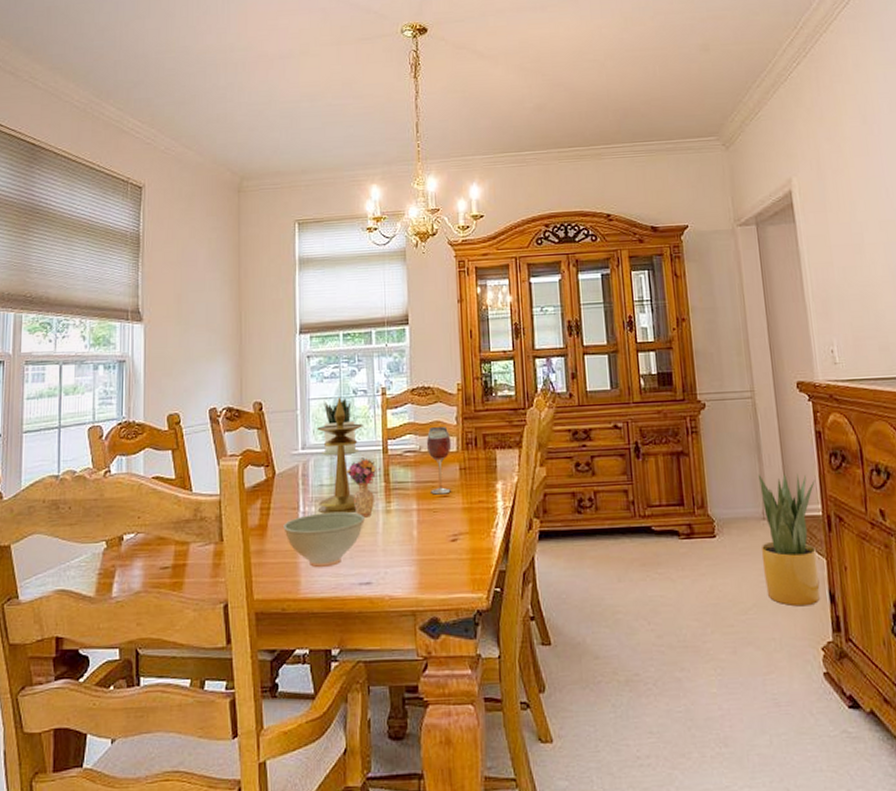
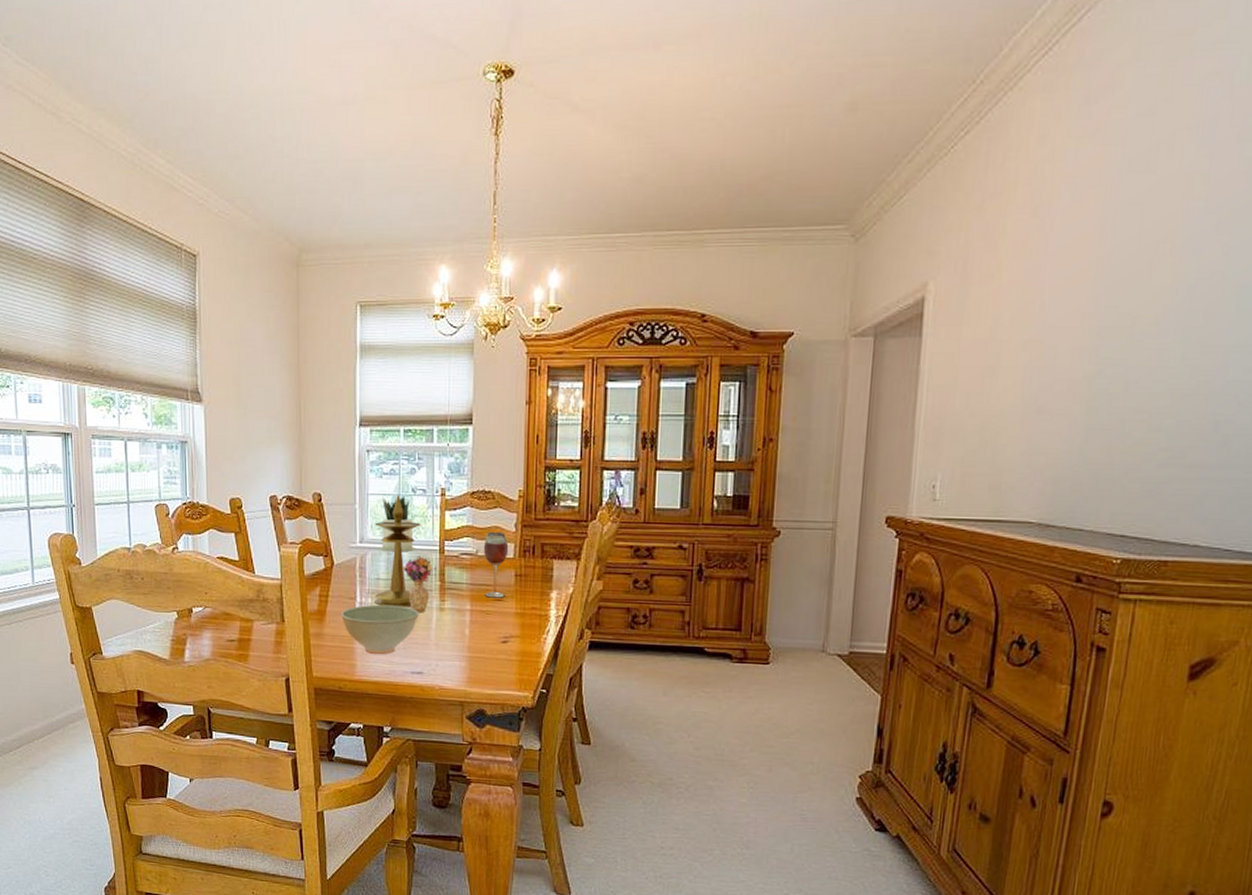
planter: present [757,473,820,607] -> none [812,608,886,737]

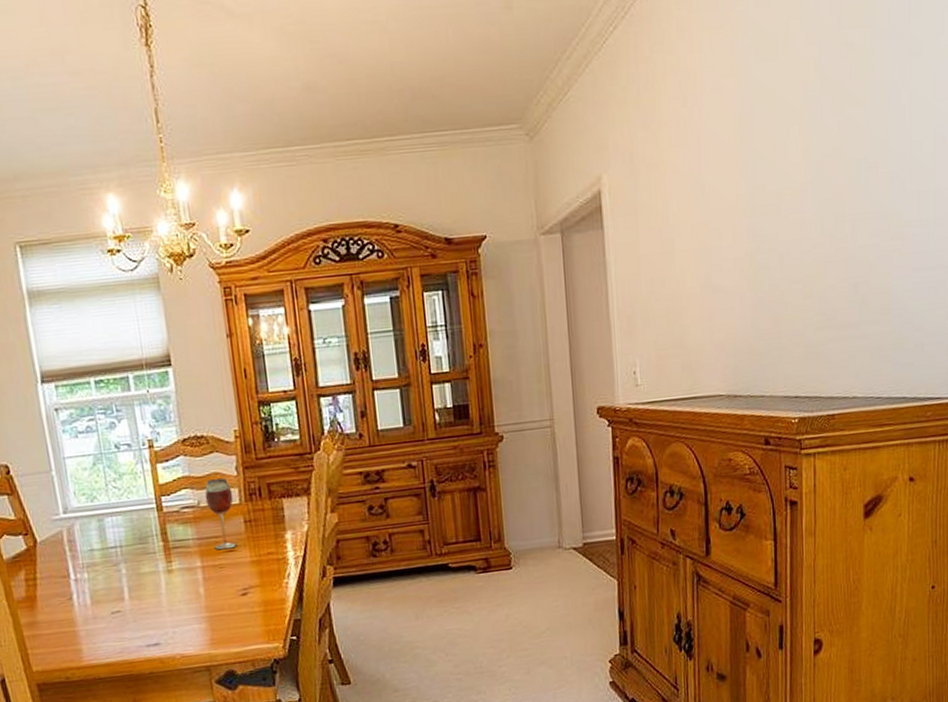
bowl: present [341,604,419,655] -> none [54,574,145,635]
candlestick: present [375,494,421,607] -> none [78,453,136,580]
planter: present [379,496,415,553] -> none [81,454,129,519]
flower arrangement: present [403,553,437,613] -> none [118,514,158,580]

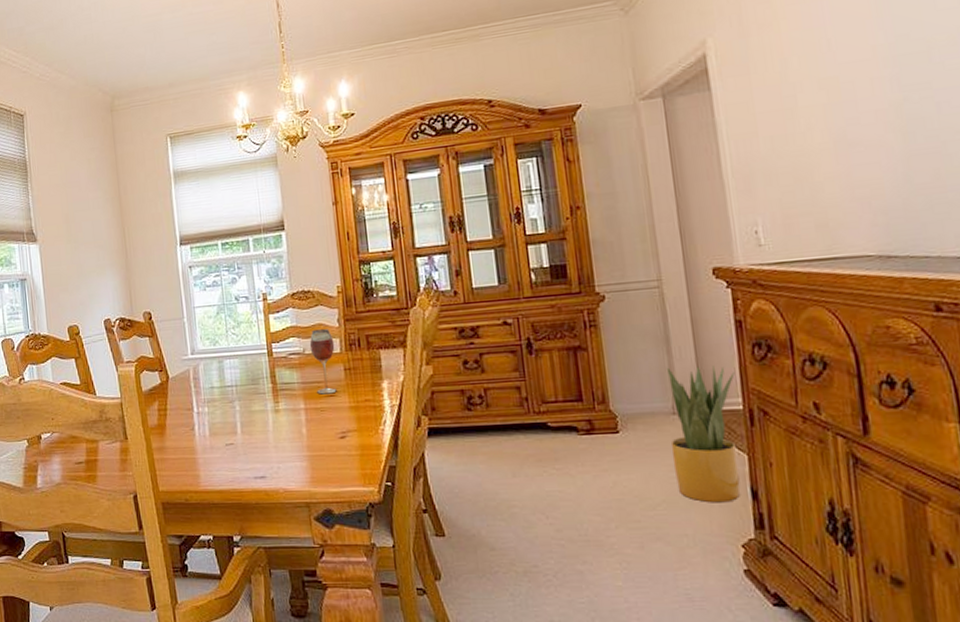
planter: none [554,500,611,626] -> present [666,365,741,503]

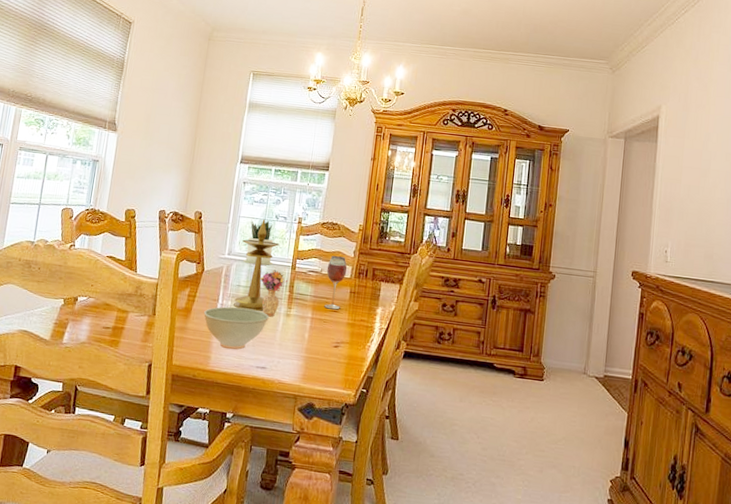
bowl: none [180,411,255,463] -> present [204,306,269,350]
candlestick: none [204,304,248,414] -> present [234,219,280,311]
planter: none [208,305,245,361] -> present [243,219,273,266]
flower arrangement: none [234,358,268,417] -> present [260,267,288,317]
planter: present [666,365,741,503] -> none [575,339,631,447]

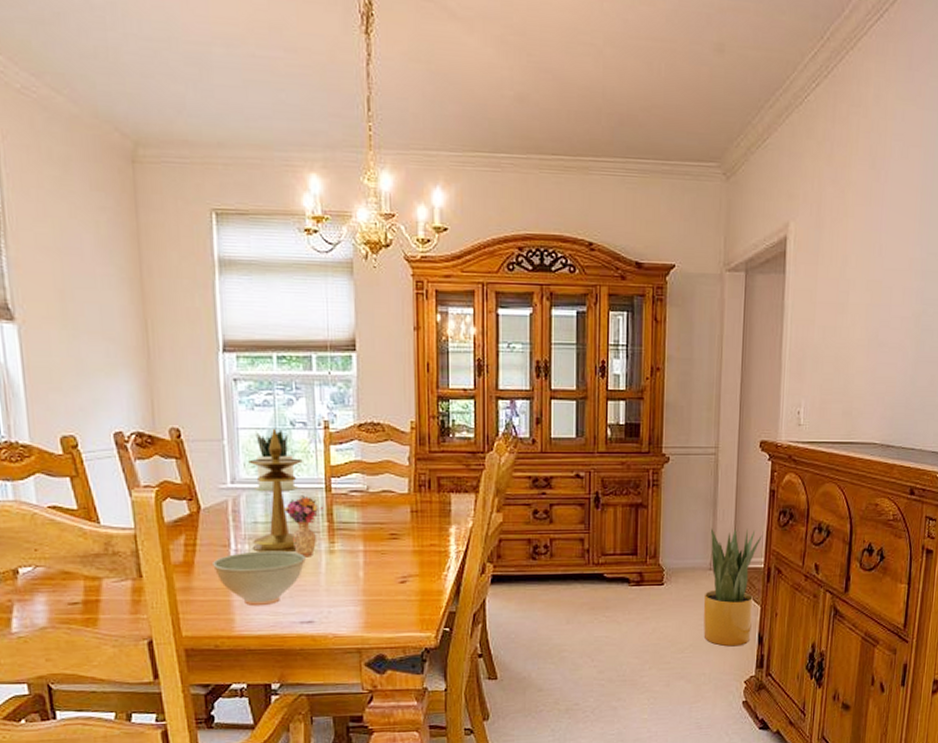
wineglass: present [324,255,348,310] -> none [374,466,403,537]
planter: none [575,339,631,447] -> present [703,528,762,647]

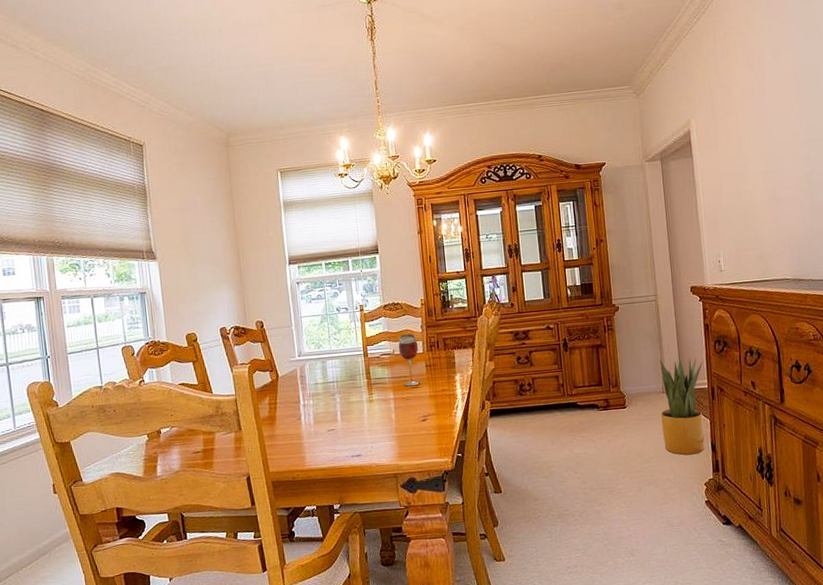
bowl: present [213,550,306,607] -> none [288,402,353,446]
candlestick: present [248,428,303,552] -> none [309,314,347,406]
planter: present [255,429,298,492] -> none [313,315,344,361]
flower arrangement: present [284,492,324,557] -> none [335,358,364,407]
wineglass: none [374,466,403,537] -> present [398,333,420,387]

